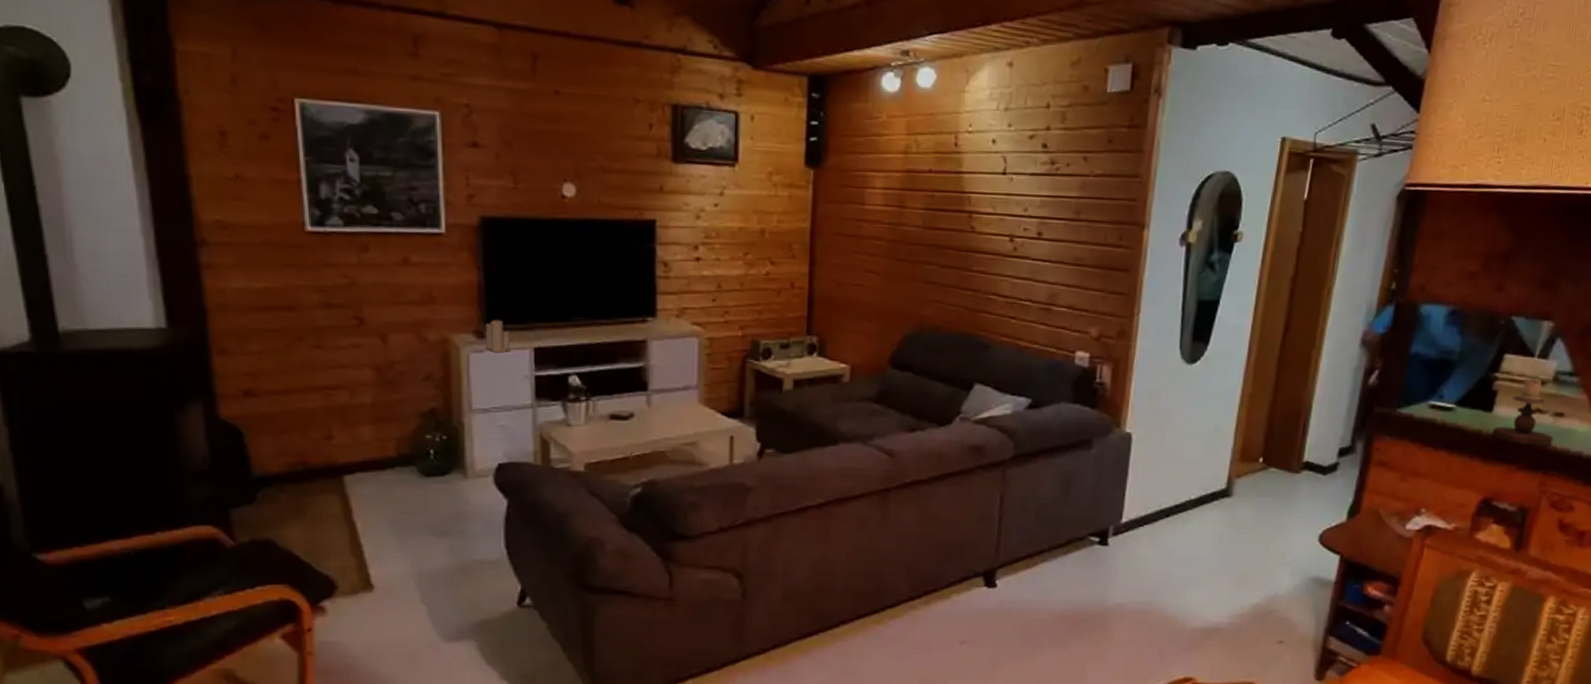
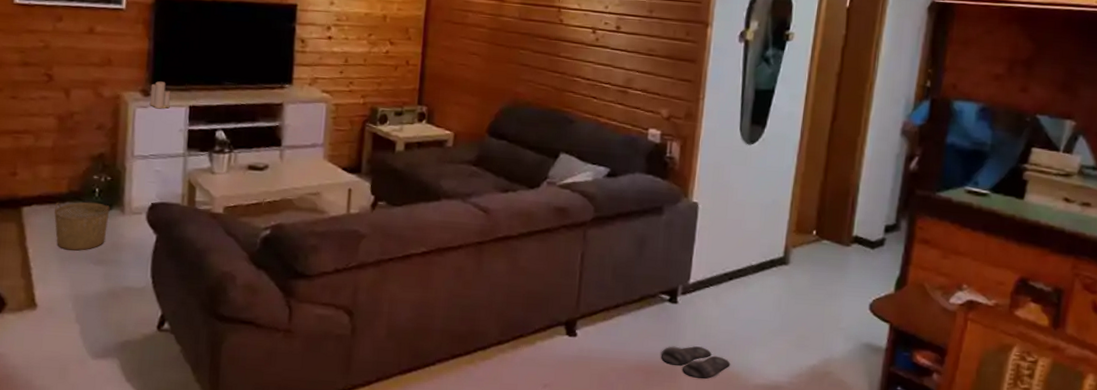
basket: none [382,466,449,522] -> present [54,202,110,251]
slippers: none [1089,591,1166,624] -> present [660,346,731,379]
candlestick: present [1491,377,1554,446] -> none [1024,169,1082,233]

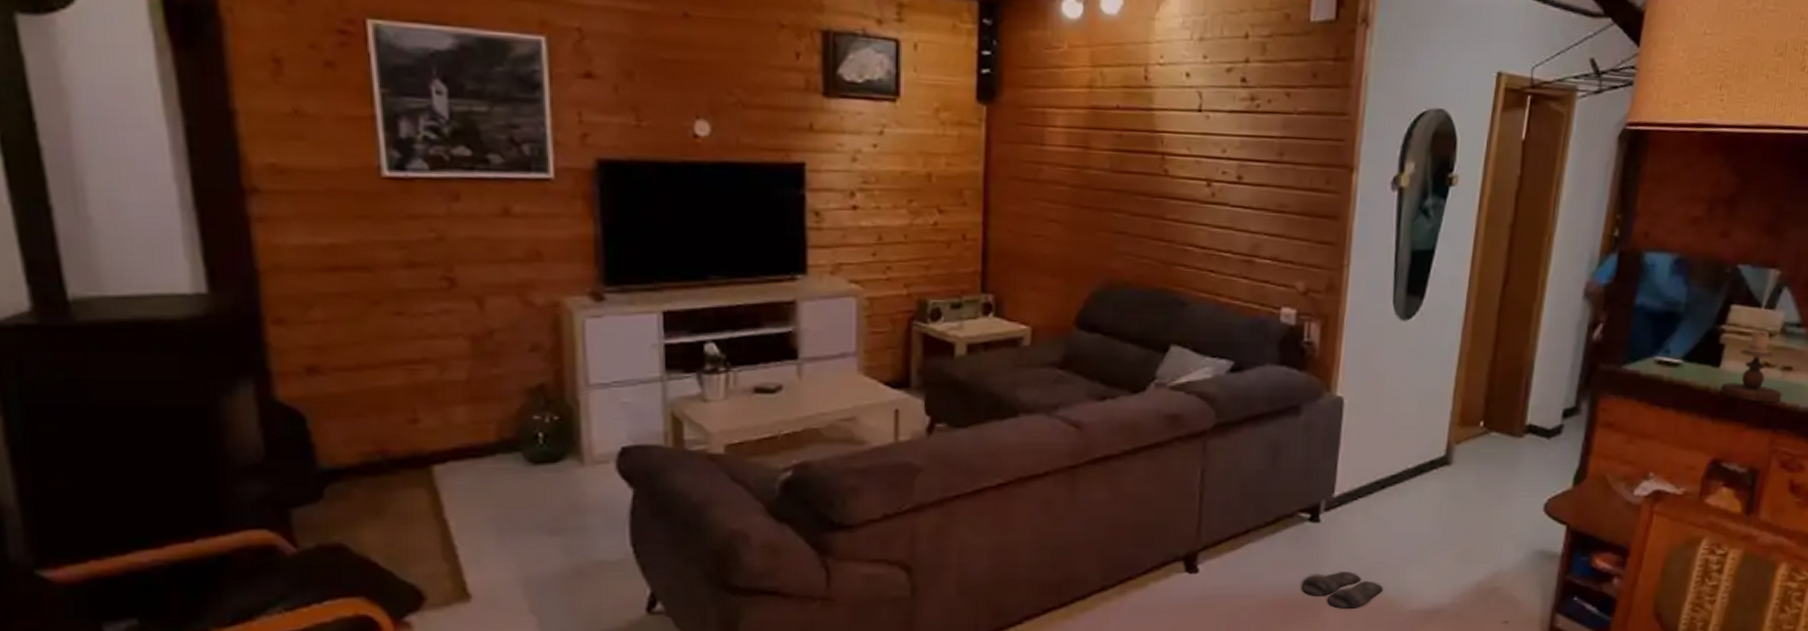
basket: present [54,202,110,251] -> none [480,452,563,519]
candle: present [149,80,171,109] -> none [604,278,635,318]
candlestick: none [1024,169,1082,233] -> present [1719,329,1782,402]

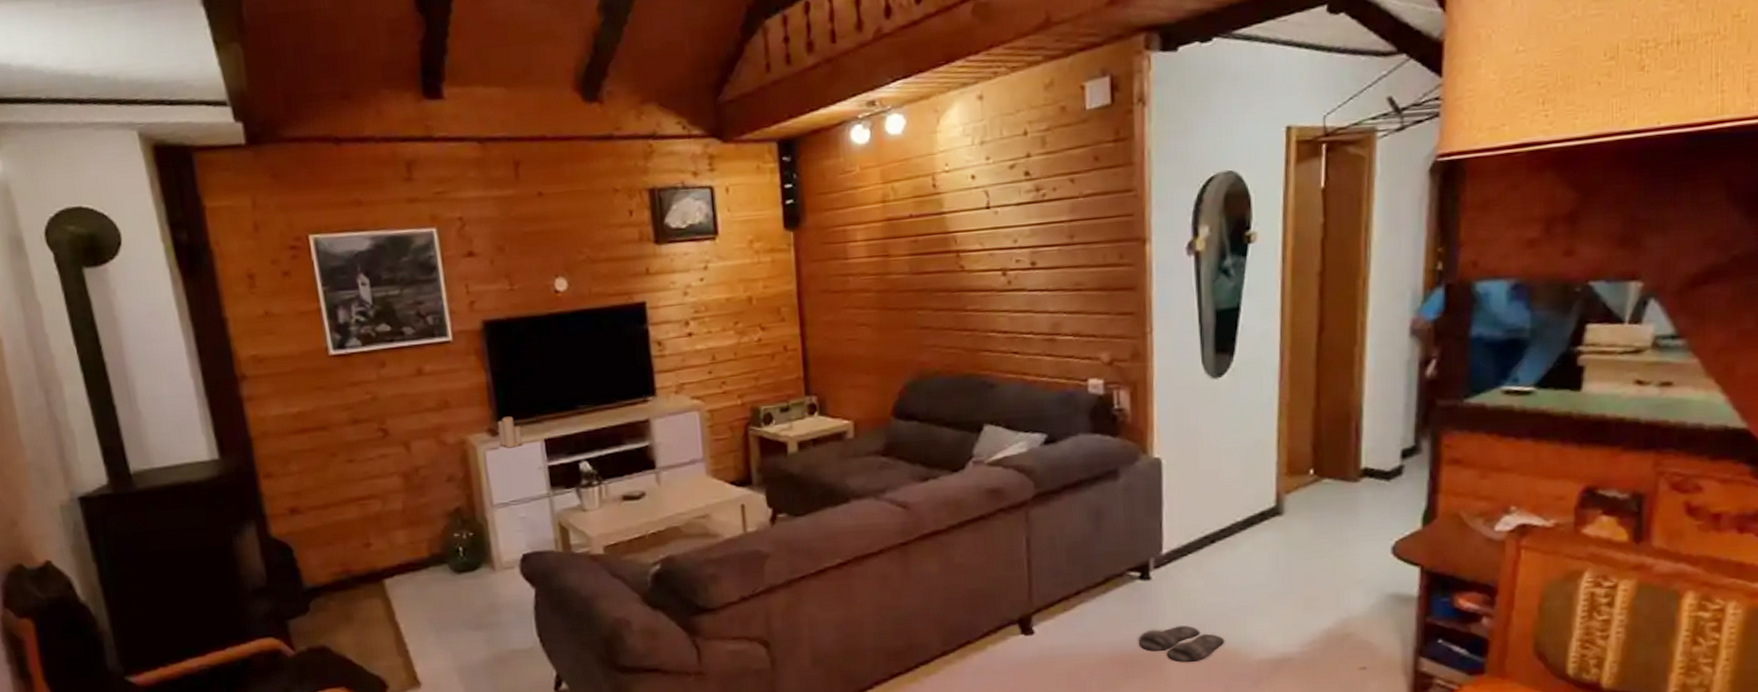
candle: none [604,278,635,318] -> present [497,415,523,448]
candlestick: present [1719,329,1782,402] -> none [1584,346,1663,423]

